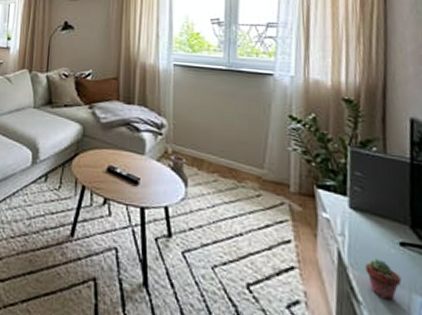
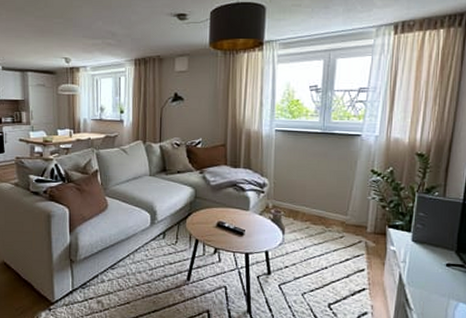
potted succulent: present [365,258,402,300] -> none [418,277,444,306]

